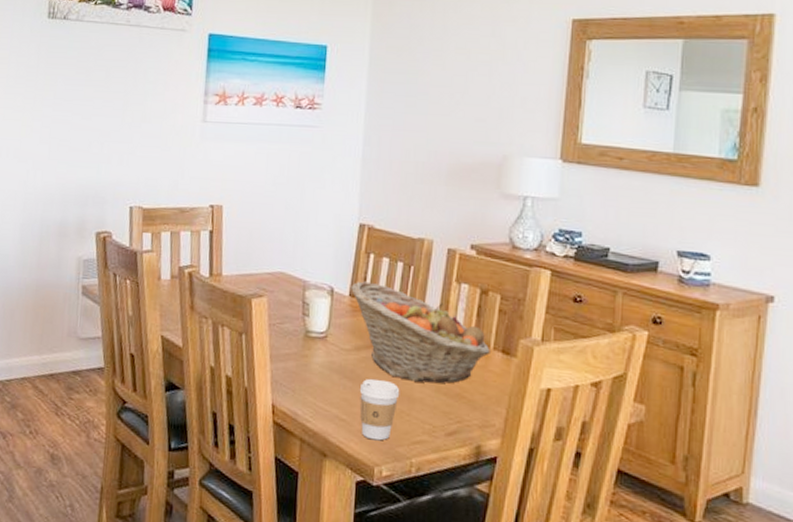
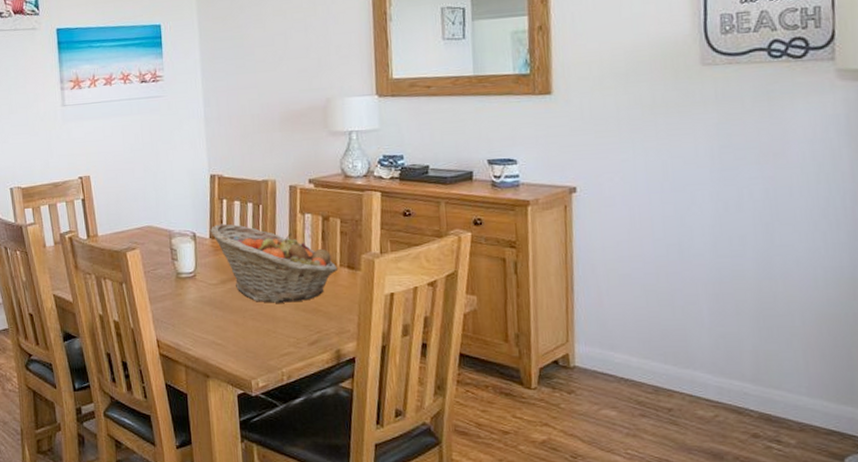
coffee cup: present [359,378,400,441] -> none [230,305,265,358]

